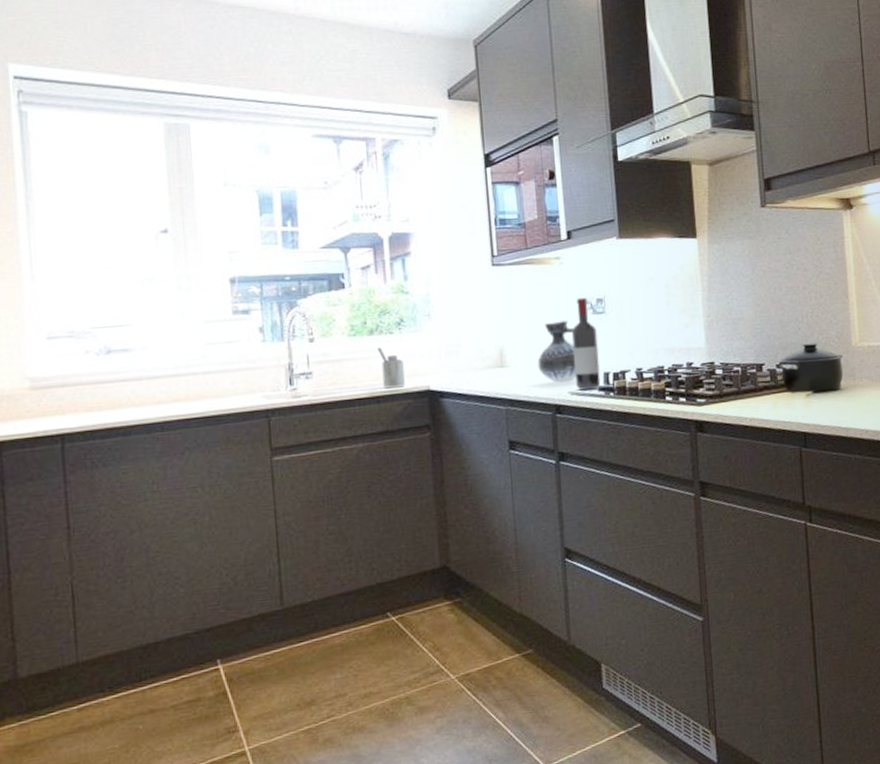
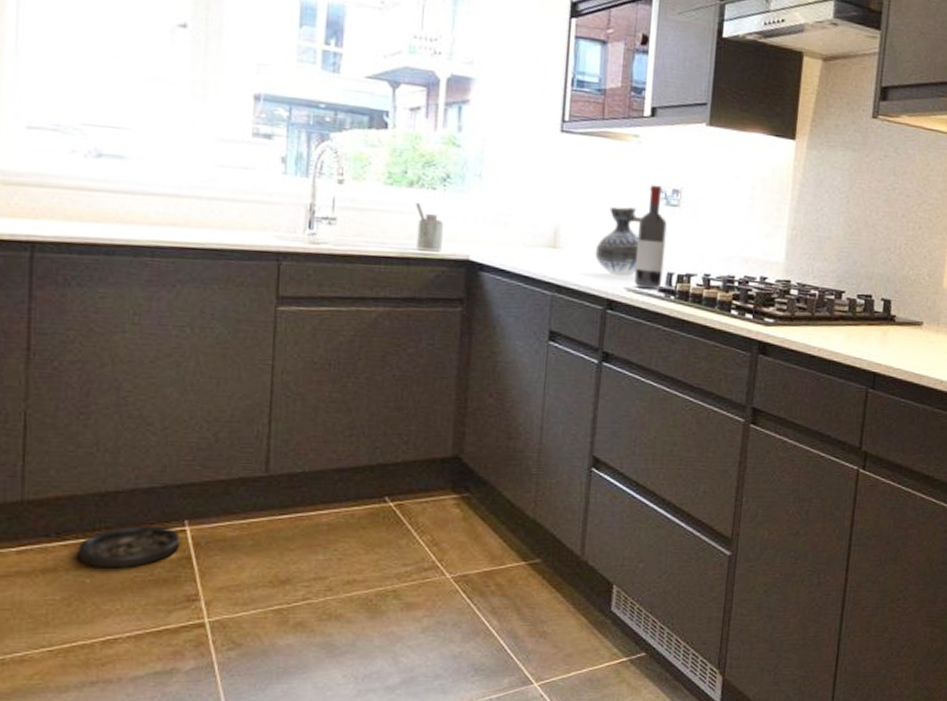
pet bowl: none [128,668,216,714] -> present [77,524,180,569]
saucepan: present [778,342,844,393] -> none [860,276,931,333]

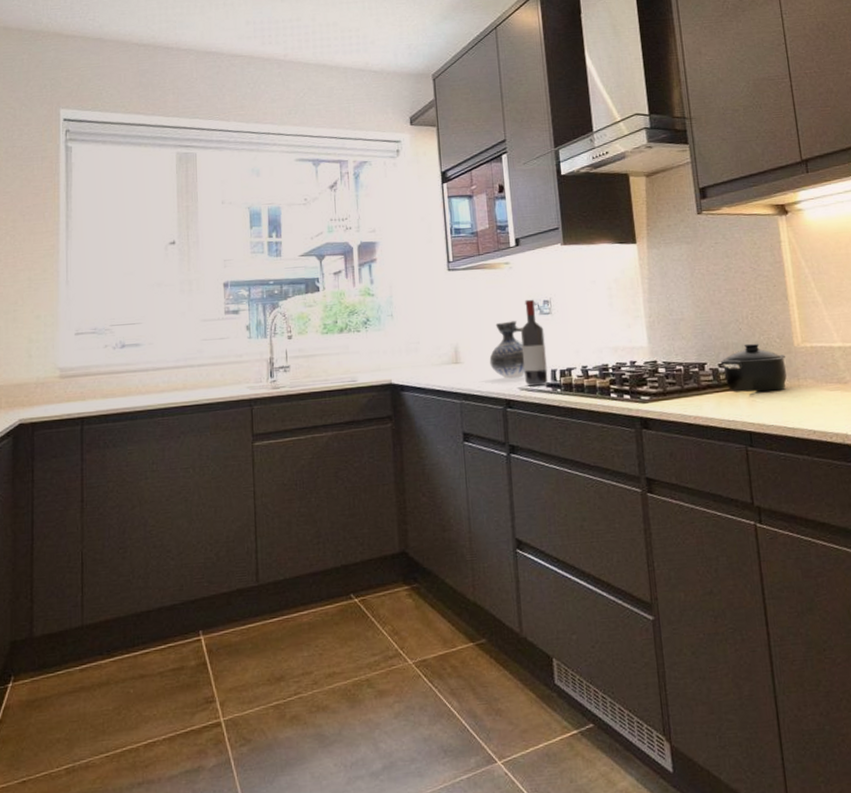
pet bowl: present [77,524,180,569] -> none [123,637,197,679]
soap dispenser: present [416,202,443,252] -> none [346,344,370,382]
saucepan: none [860,276,931,333] -> present [720,343,787,393]

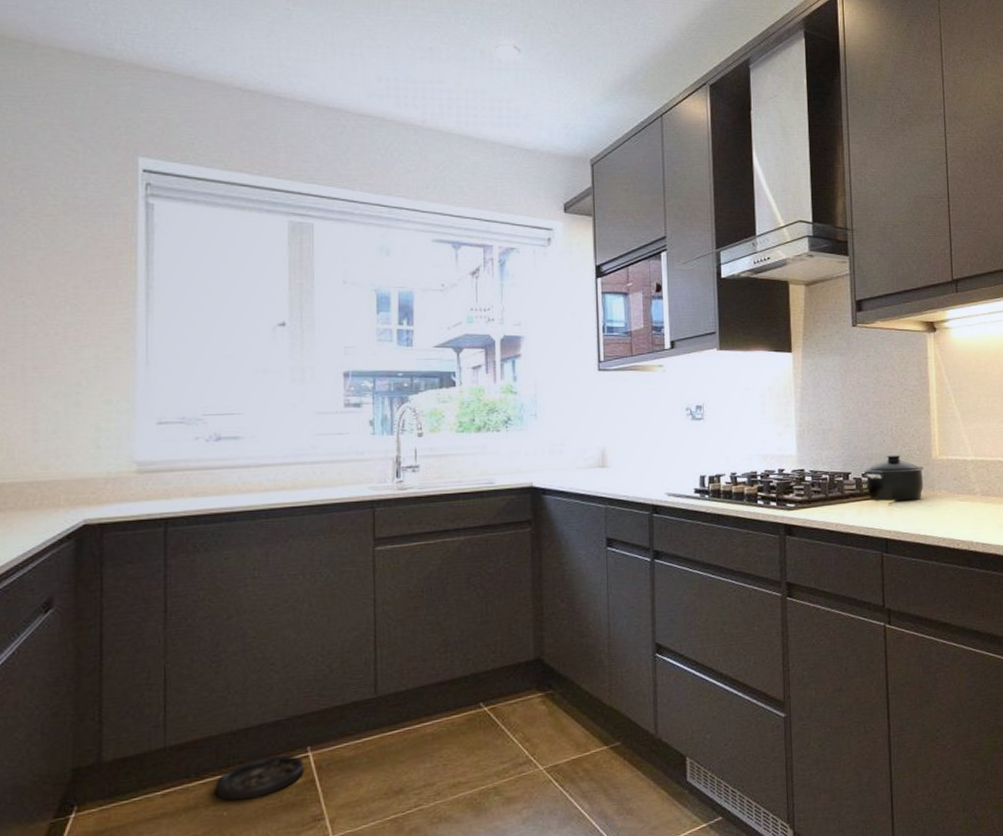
pet bowl: none [123,637,197,679] -> present [215,754,304,801]
ceramic jug: present [489,321,525,379] -> none [637,425,674,484]
wine bottle: present [521,299,548,386] -> none [671,404,697,492]

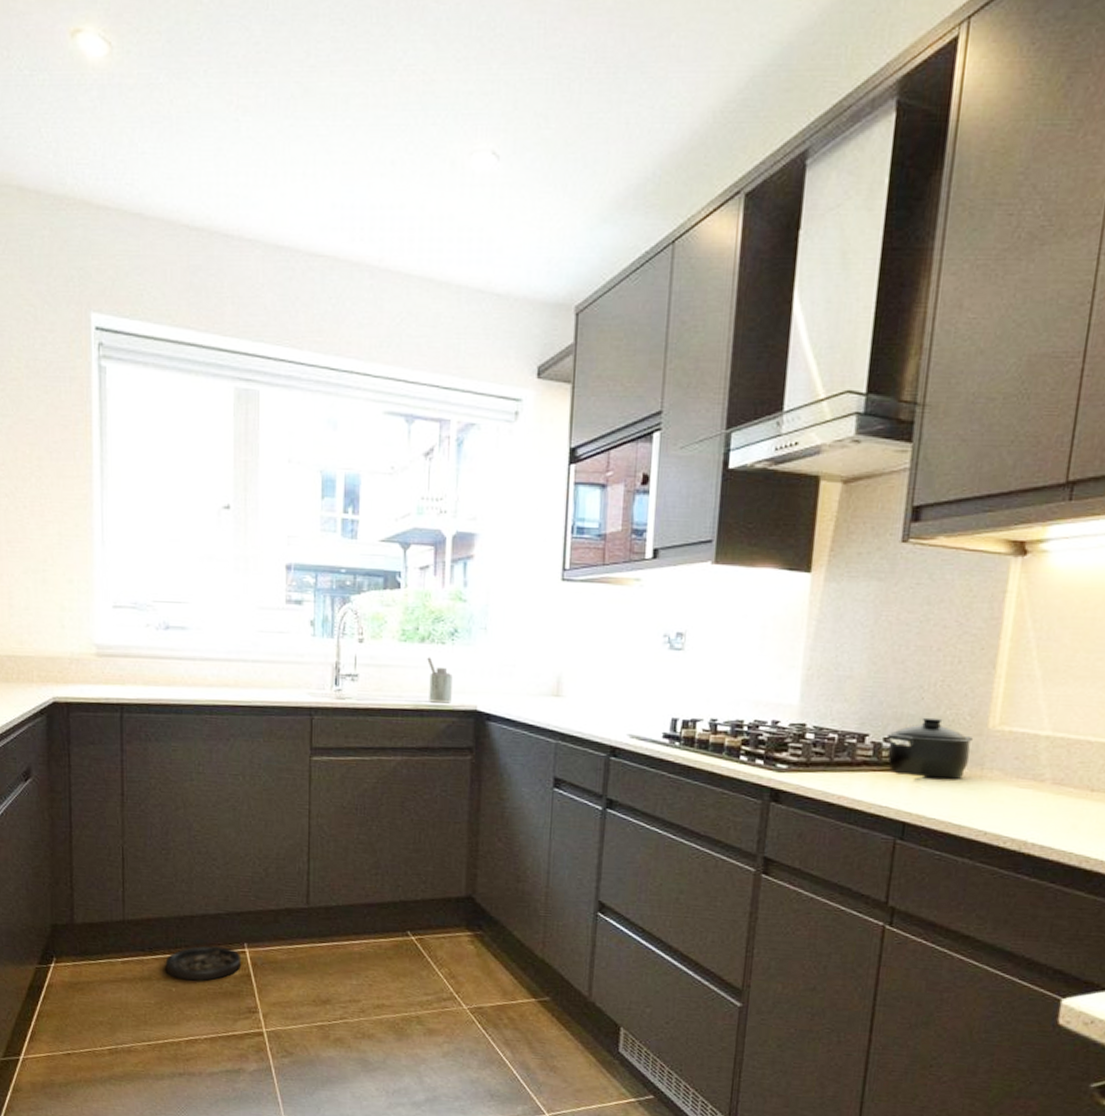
soap dispenser: none [484,444,509,484] -> present [427,657,452,704]

